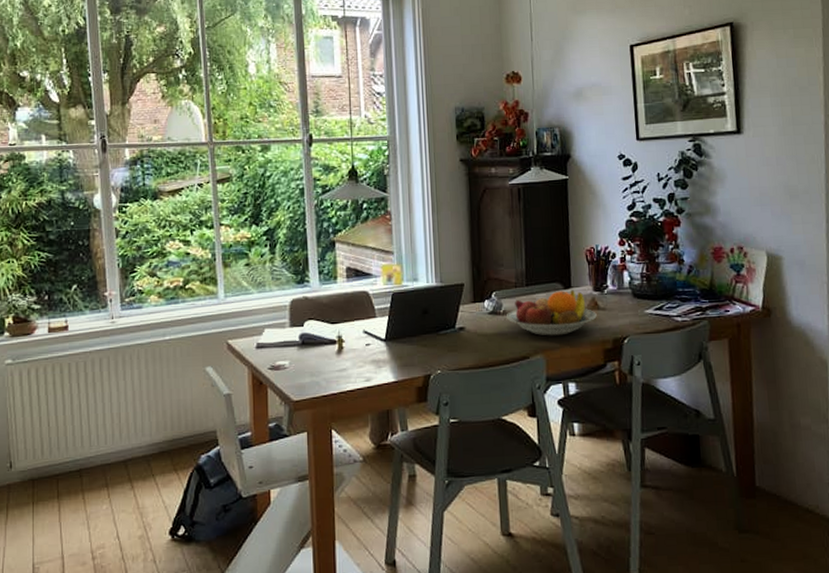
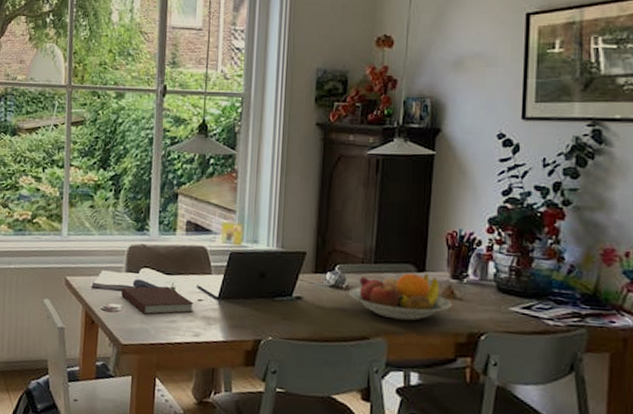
notebook: none [288,335,362,368] -> present [121,286,194,315]

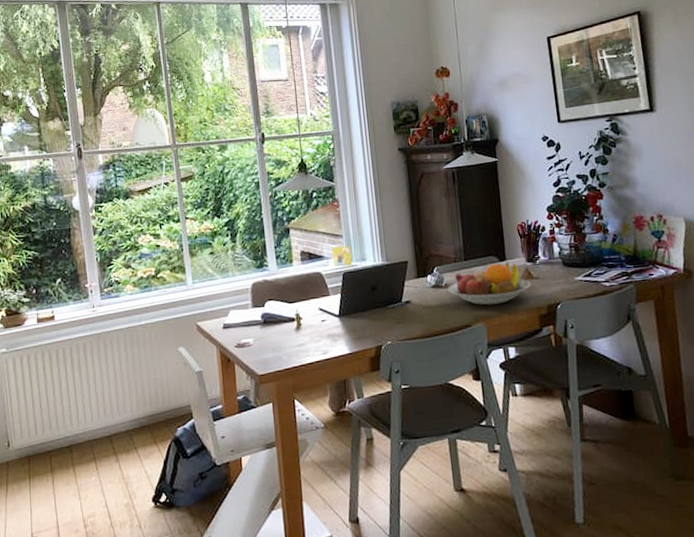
notebook: present [121,286,194,315] -> none [251,313,319,344]

